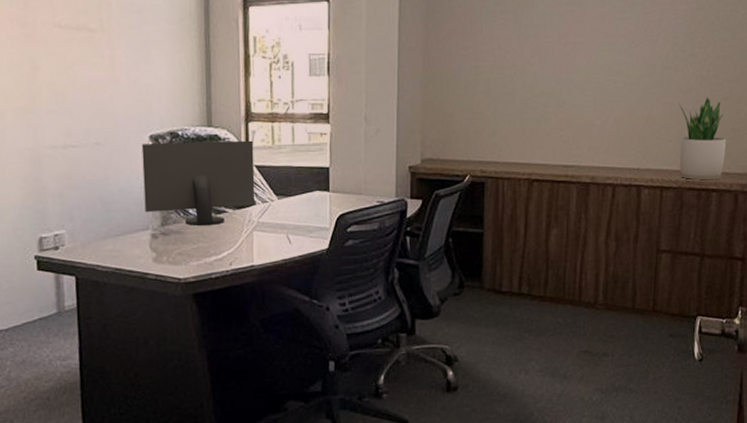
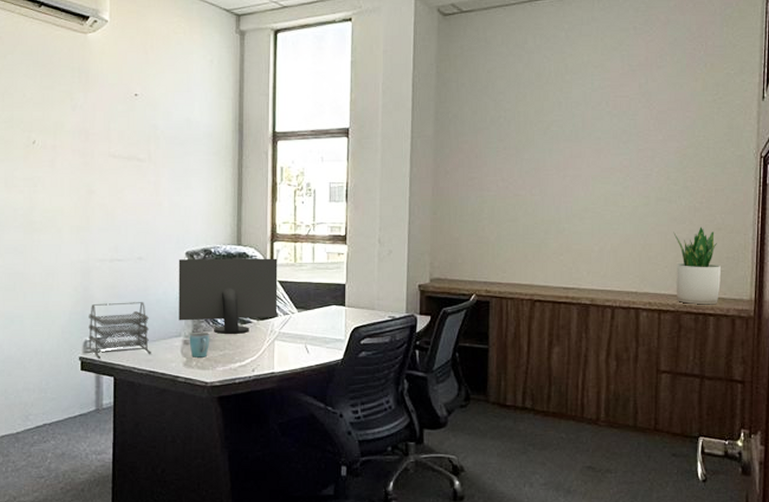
file organizer: none [42,193,116,257] -> present [86,302,151,359]
mug: none [158,225,182,252] -> present [189,333,210,358]

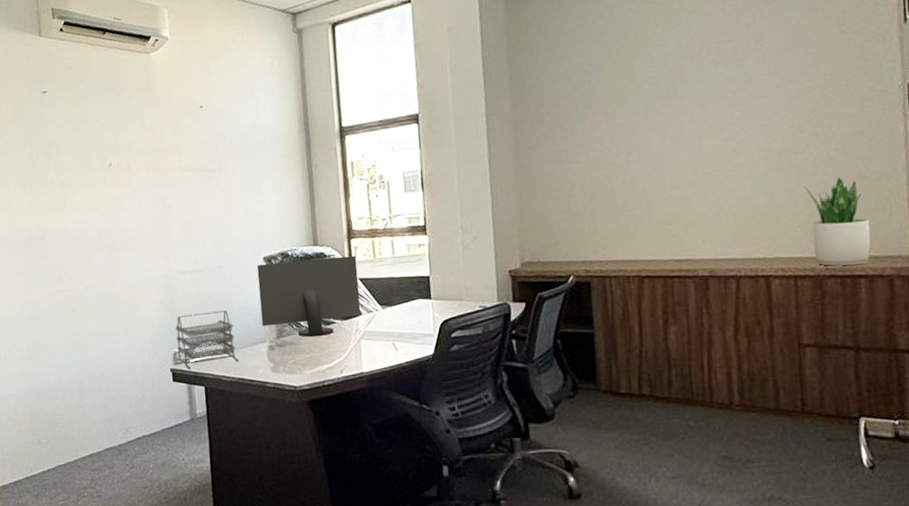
mug: present [189,333,210,358] -> none [274,336,296,362]

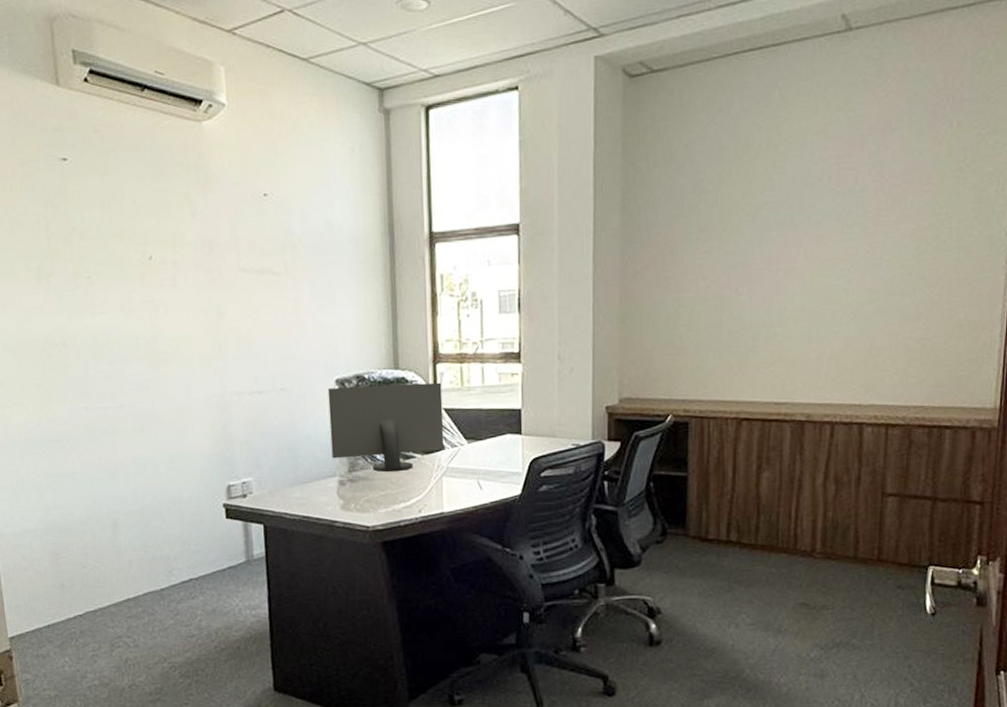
file organizer: present [175,310,239,369] -> none [230,439,304,505]
planter: present [804,177,871,267] -> none [906,324,962,417]

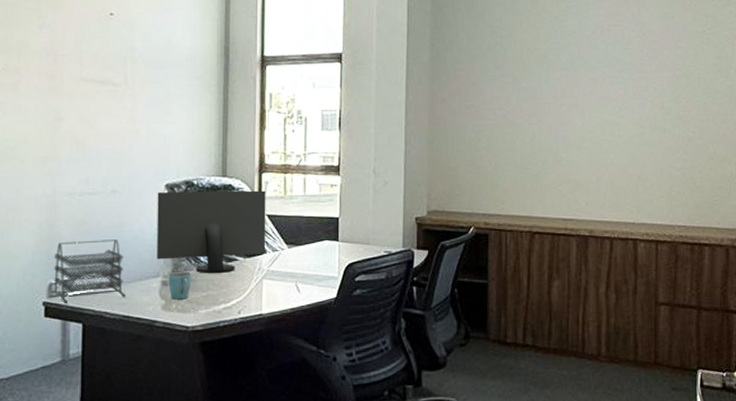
file organizer: none [230,439,304,505] -> present [51,239,126,304]
mug: none [345,471,370,499] -> present [168,272,192,300]

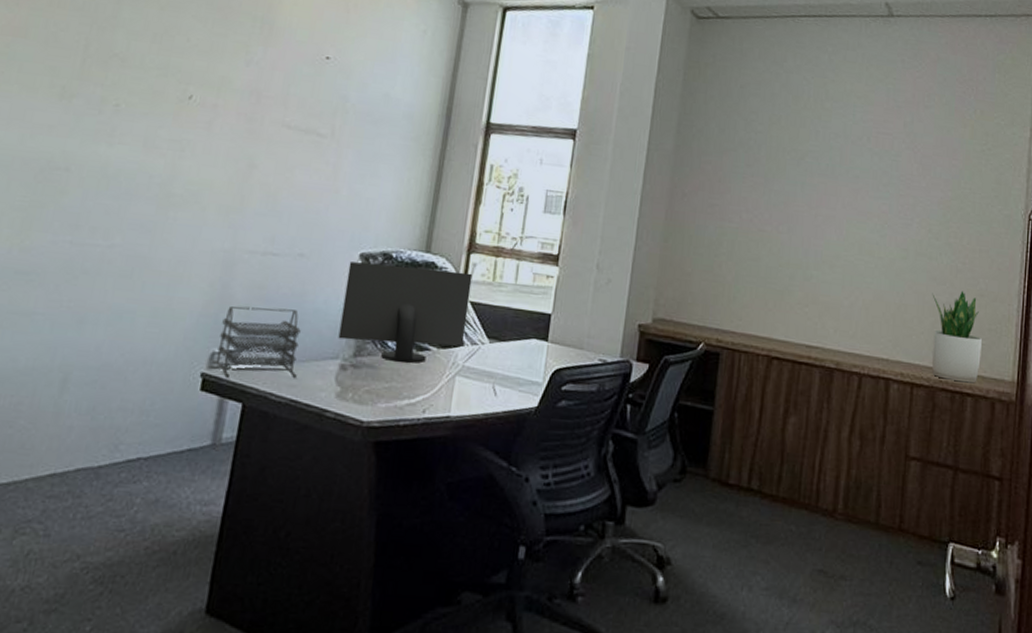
mug: present [168,272,192,300] -> none [347,355,376,389]
planter: none [668,156,715,235] -> present [931,291,983,384]

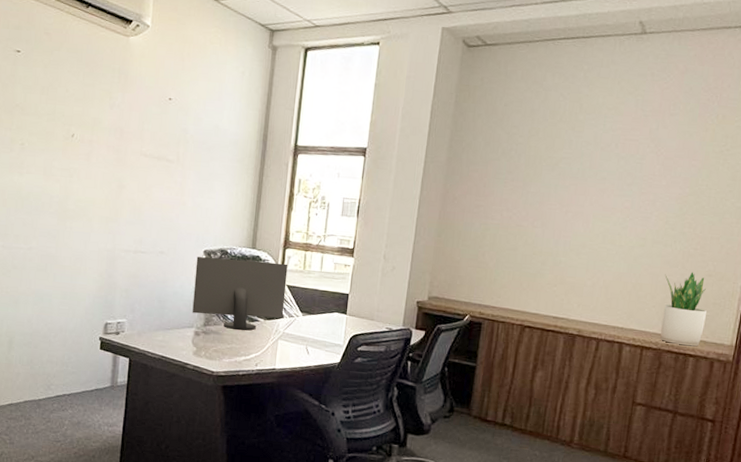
file organizer: present [212,305,301,378] -> none [106,290,165,341]

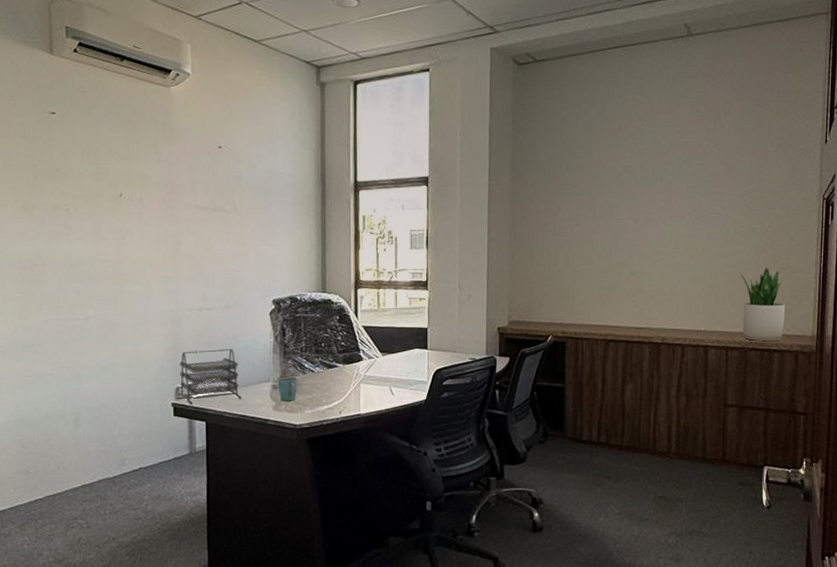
file organizer: none [106,290,165,341] -> present [178,349,241,404]
computer monitor: present [192,257,288,331] -> none [265,304,363,378]
mug: none [200,325,220,349] -> present [278,377,298,401]

